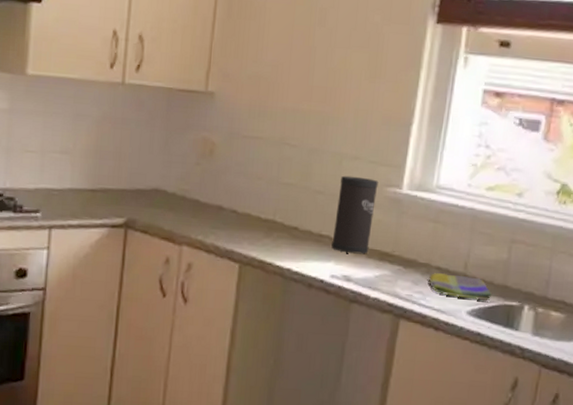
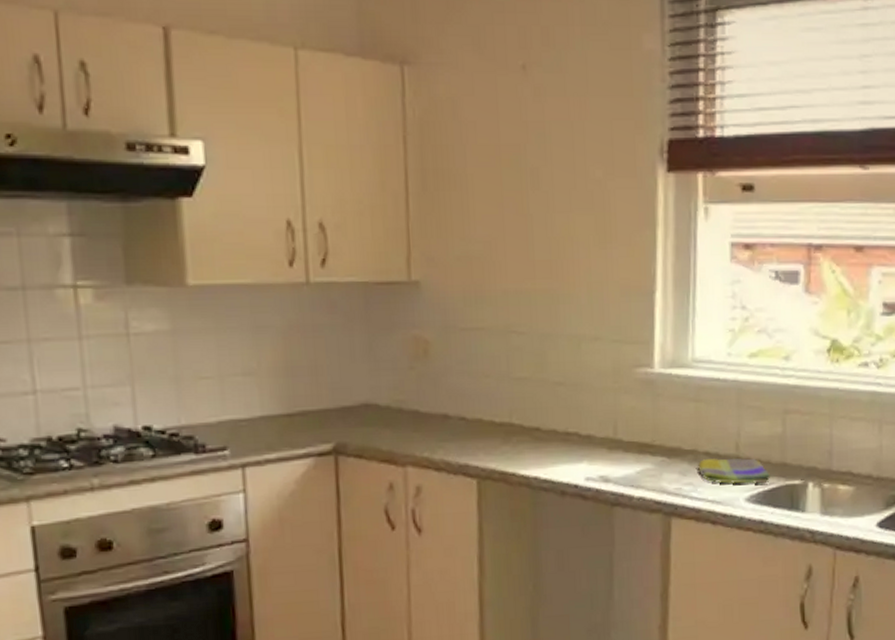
speaker: present [331,175,379,254] -> none [581,360,626,451]

